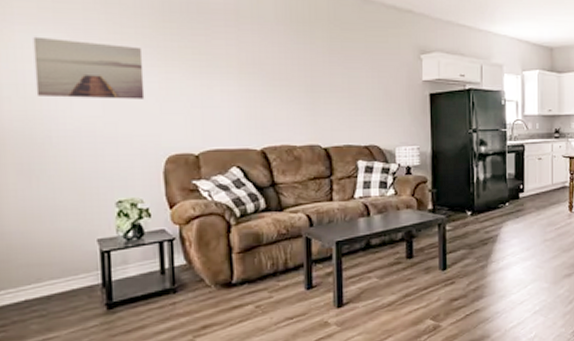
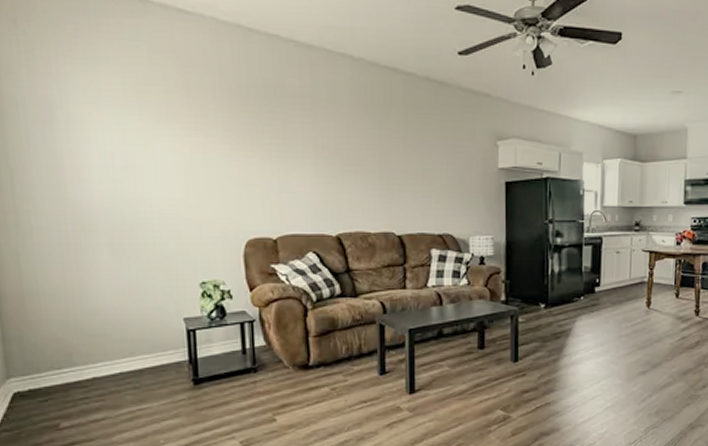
wall art: present [33,36,145,99] -> none [120,119,225,183]

